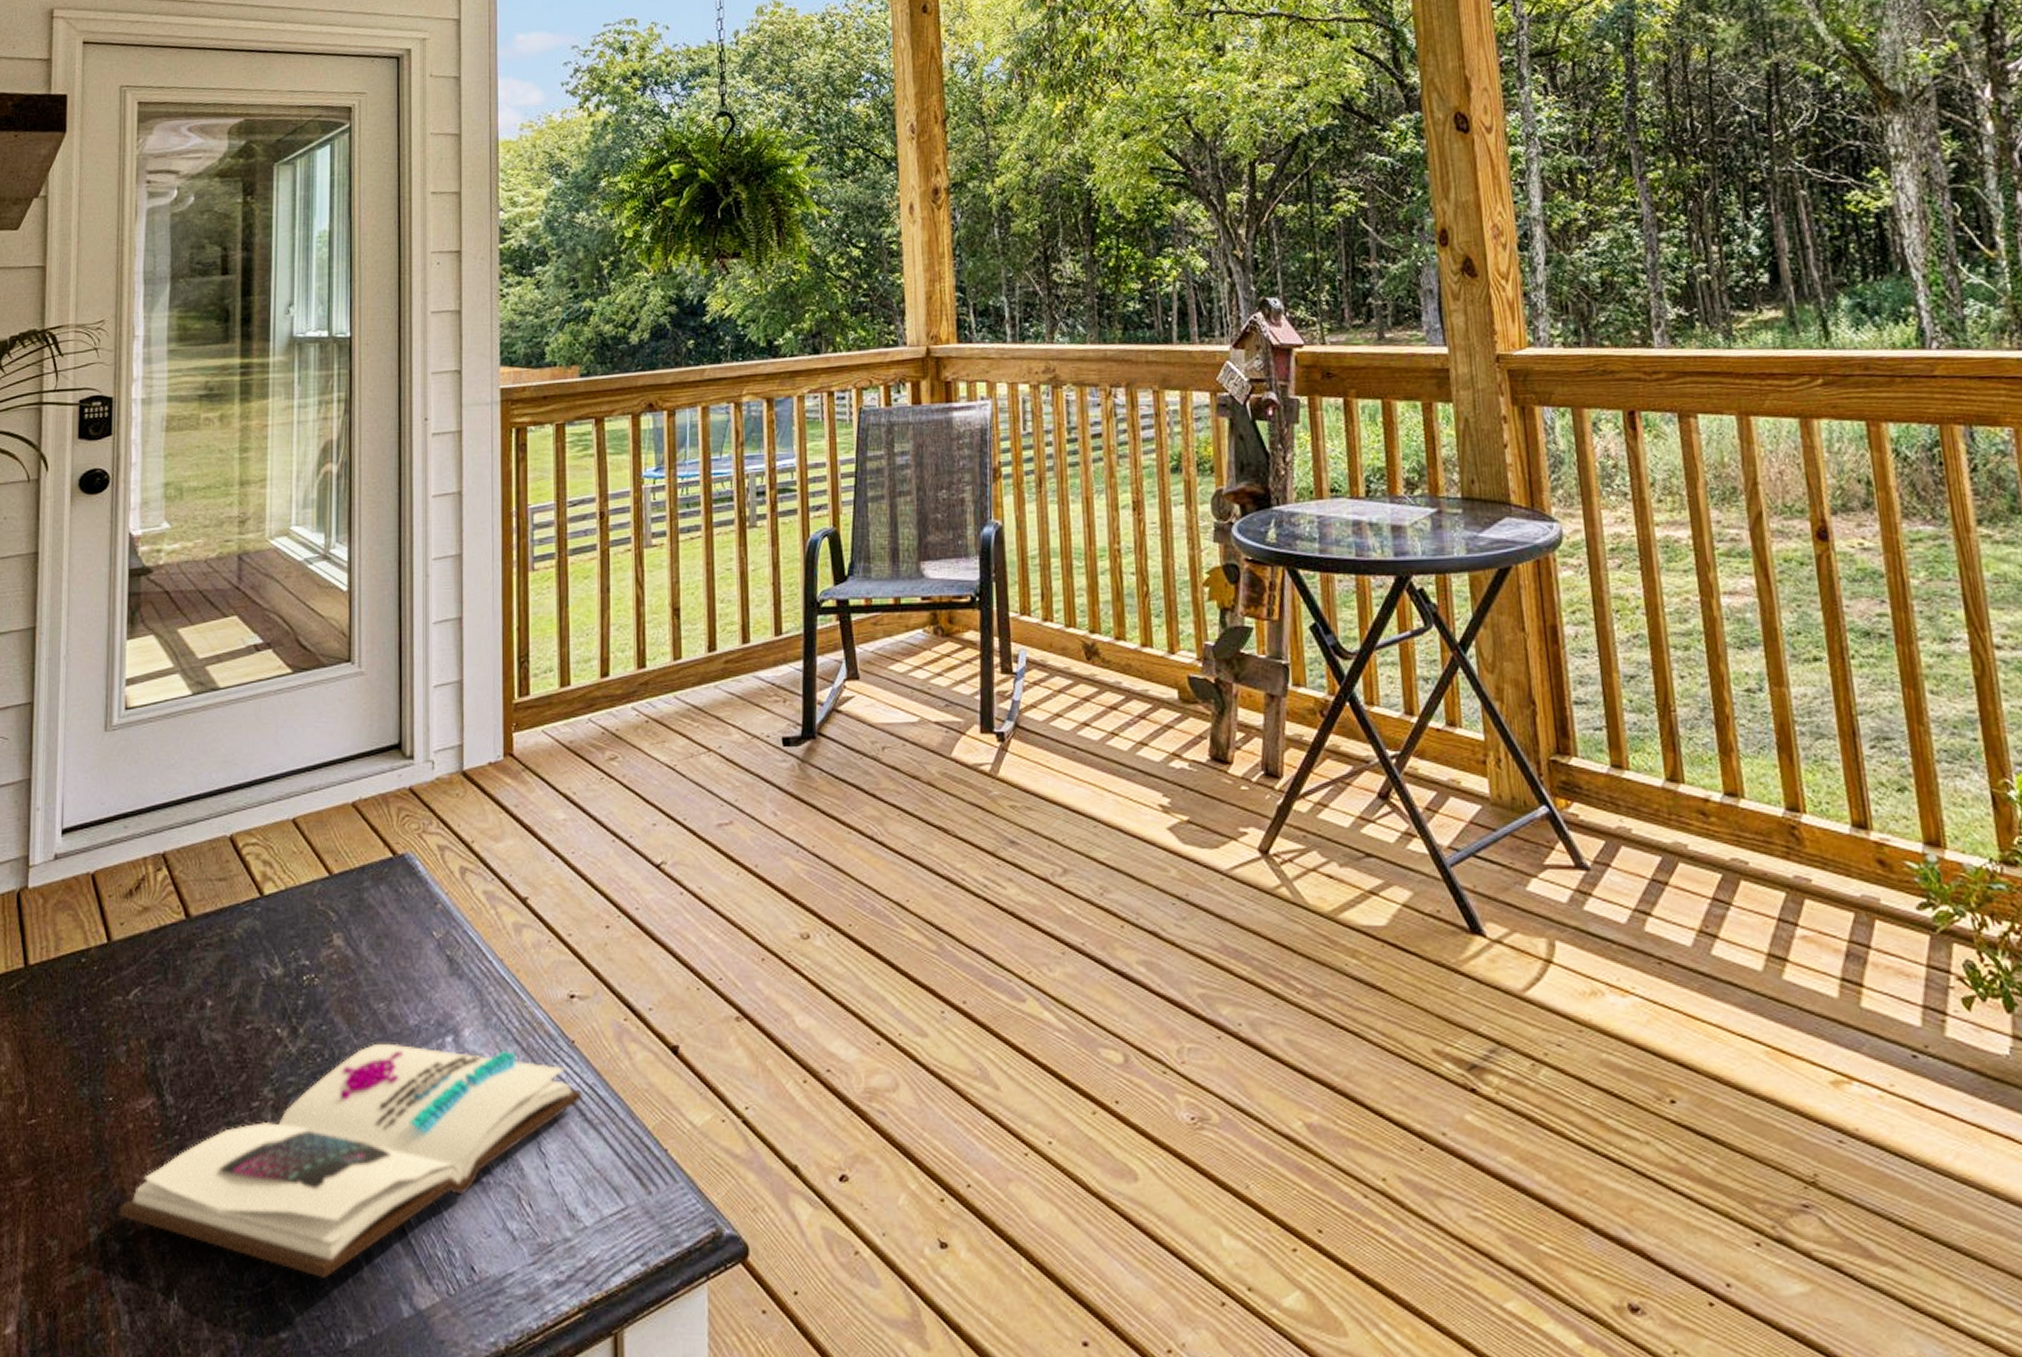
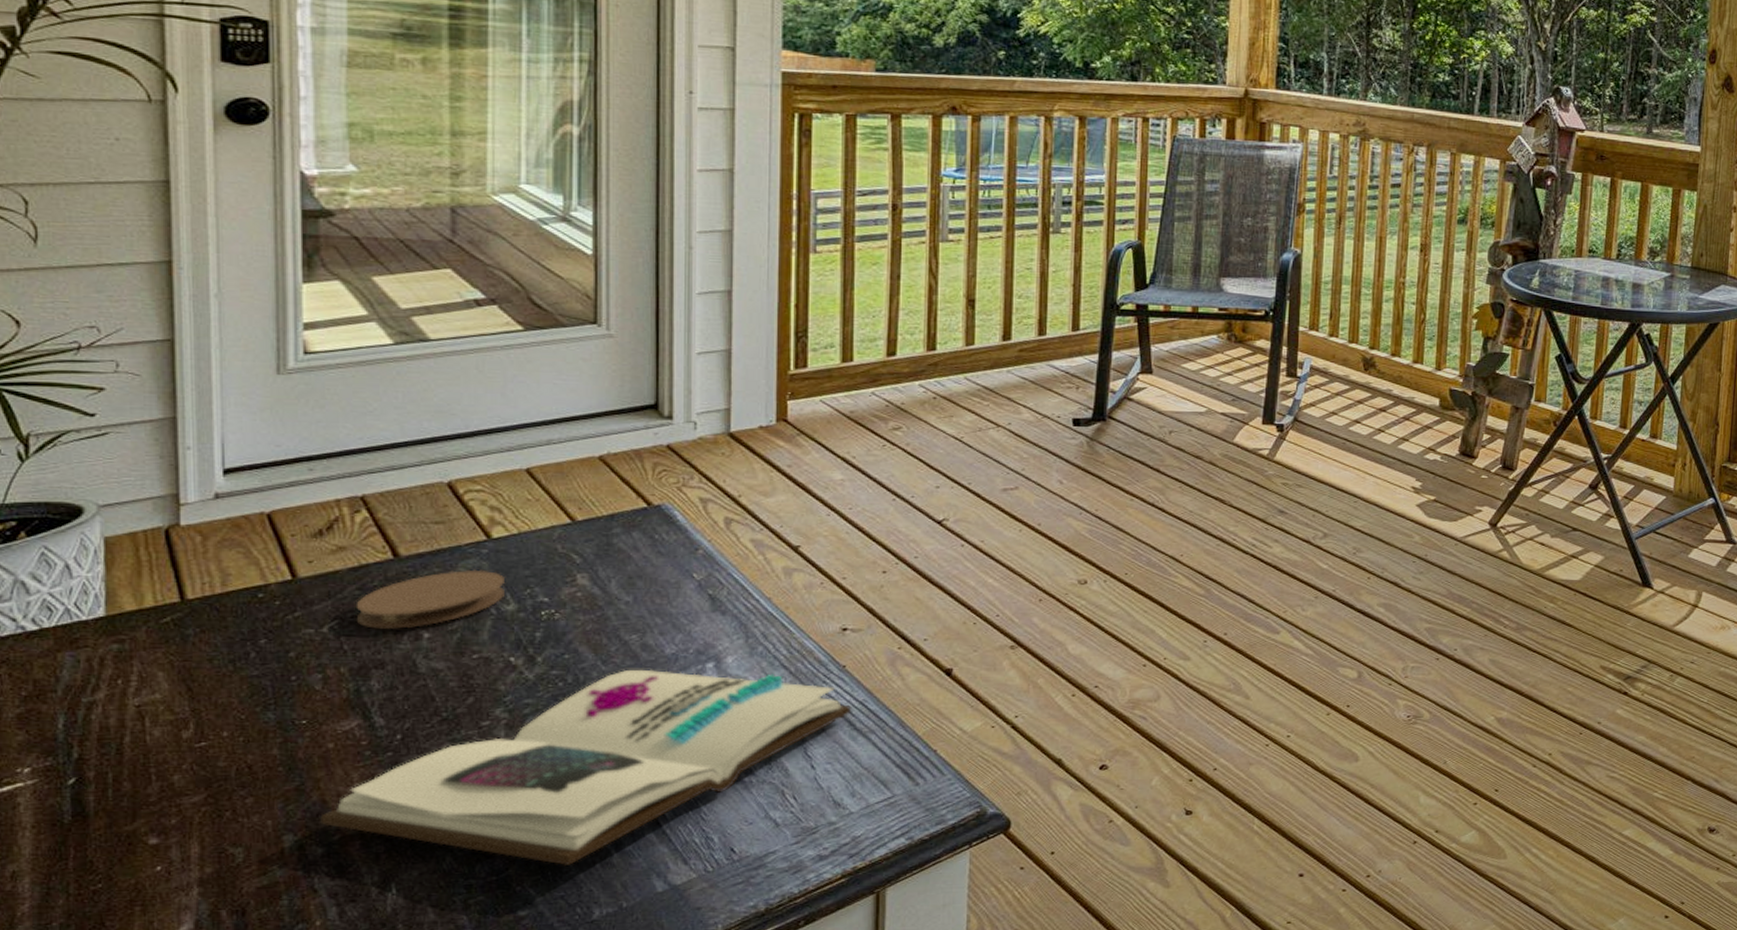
coaster: none [155,930,275,996] -> present [355,569,506,629]

